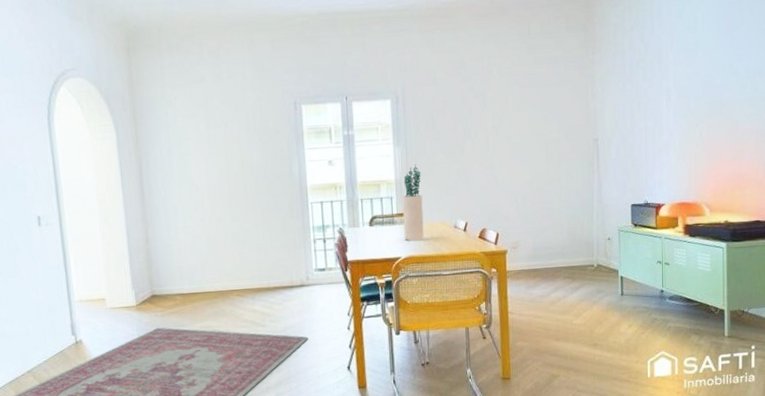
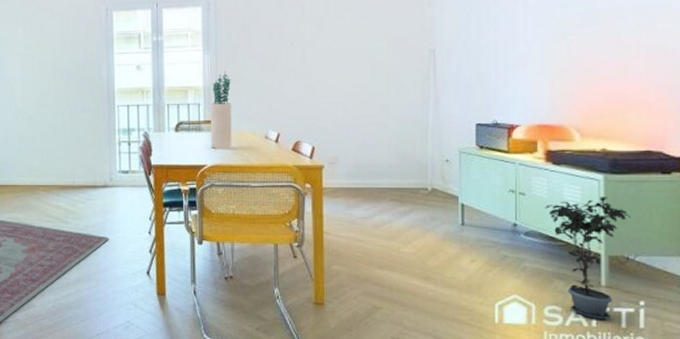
potted plant: none [684,261,745,365] -> present [545,197,631,319]

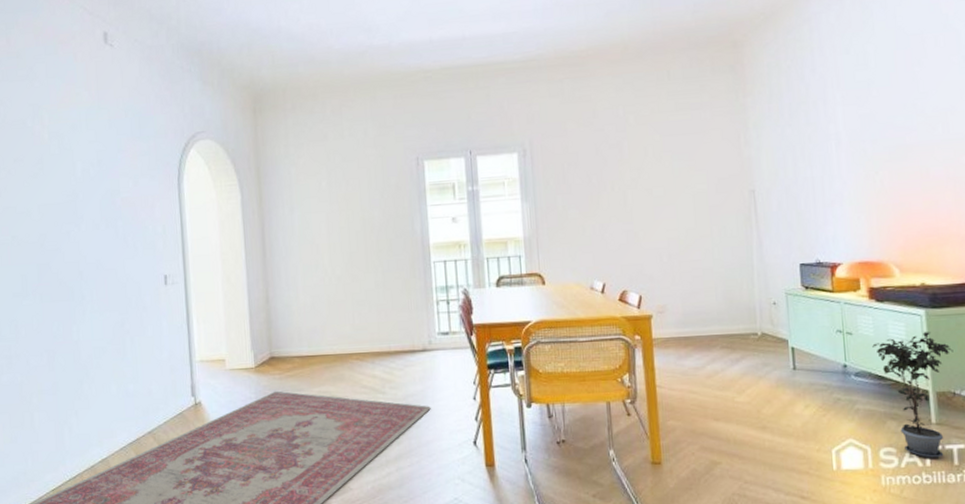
vase: present [210,71,232,150] -> none [531,220,557,304]

